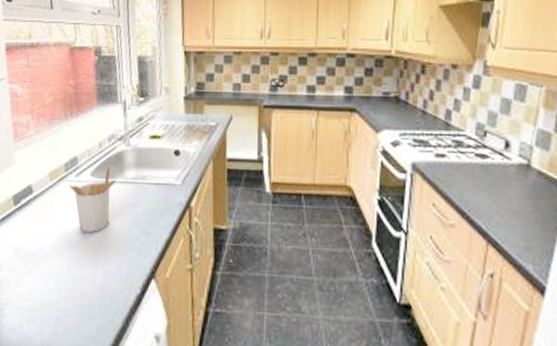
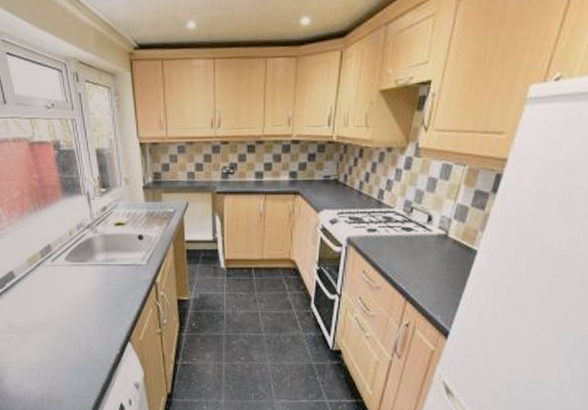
utensil holder: present [69,167,117,233] -> none [47,252,89,309]

